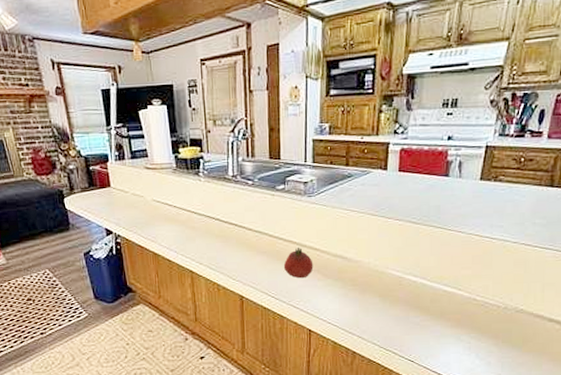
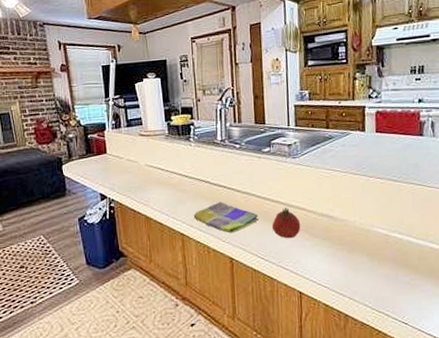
dish towel: none [203,240,270,272] -> present [193,202,259,233]

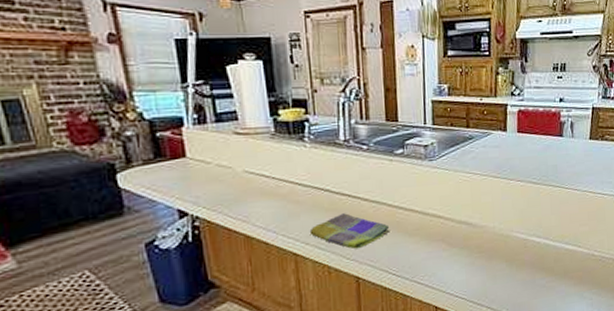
fruit: present [271,207,301,239] -> none [404,215,438,251]

